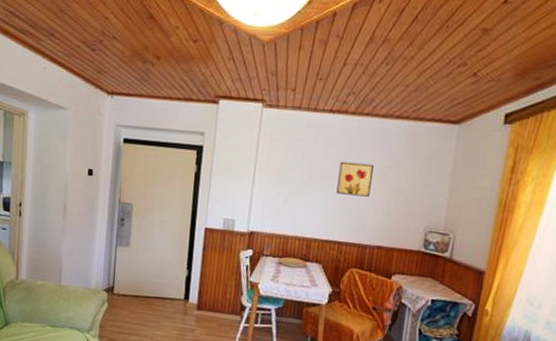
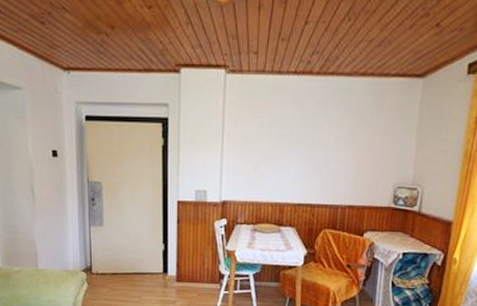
wall art: present [336,161,374,197] -> none [305,123,341,158]

